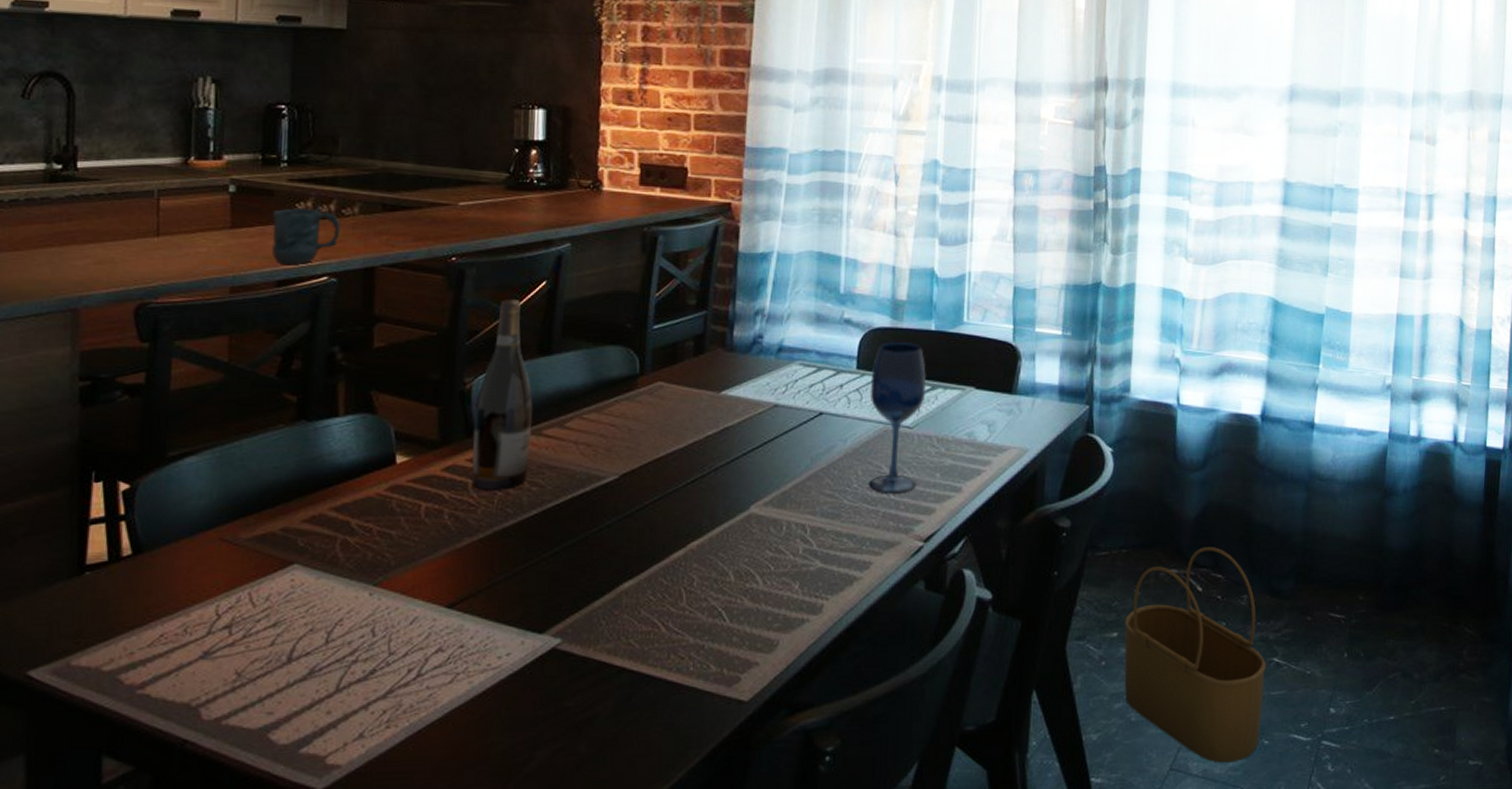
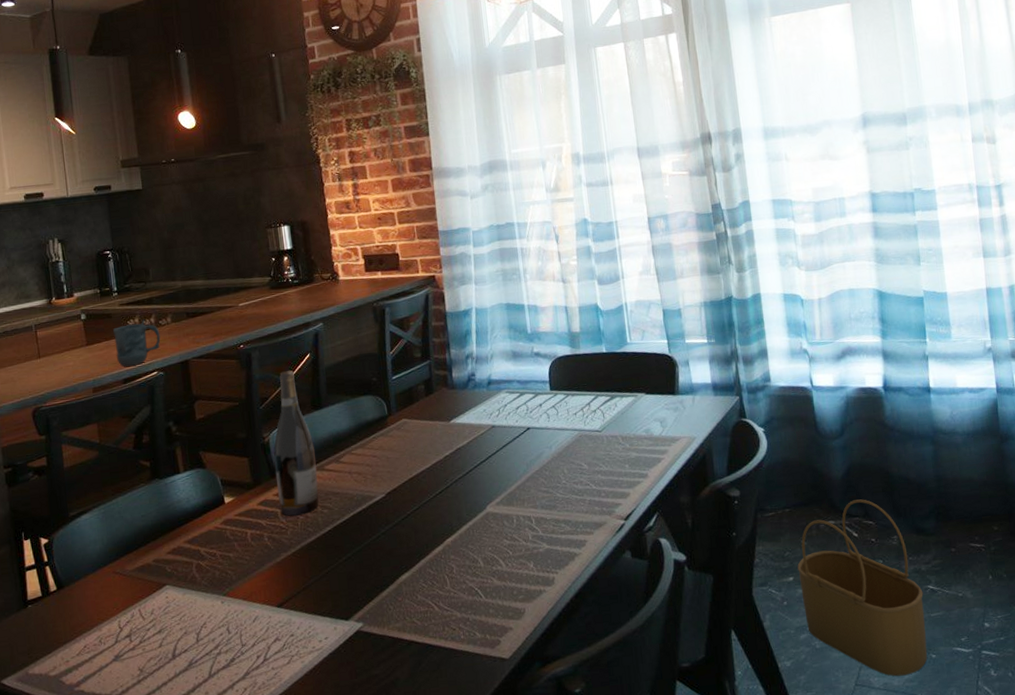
wineglass: present [869,342,927,495] -> none [562,364,612,486]

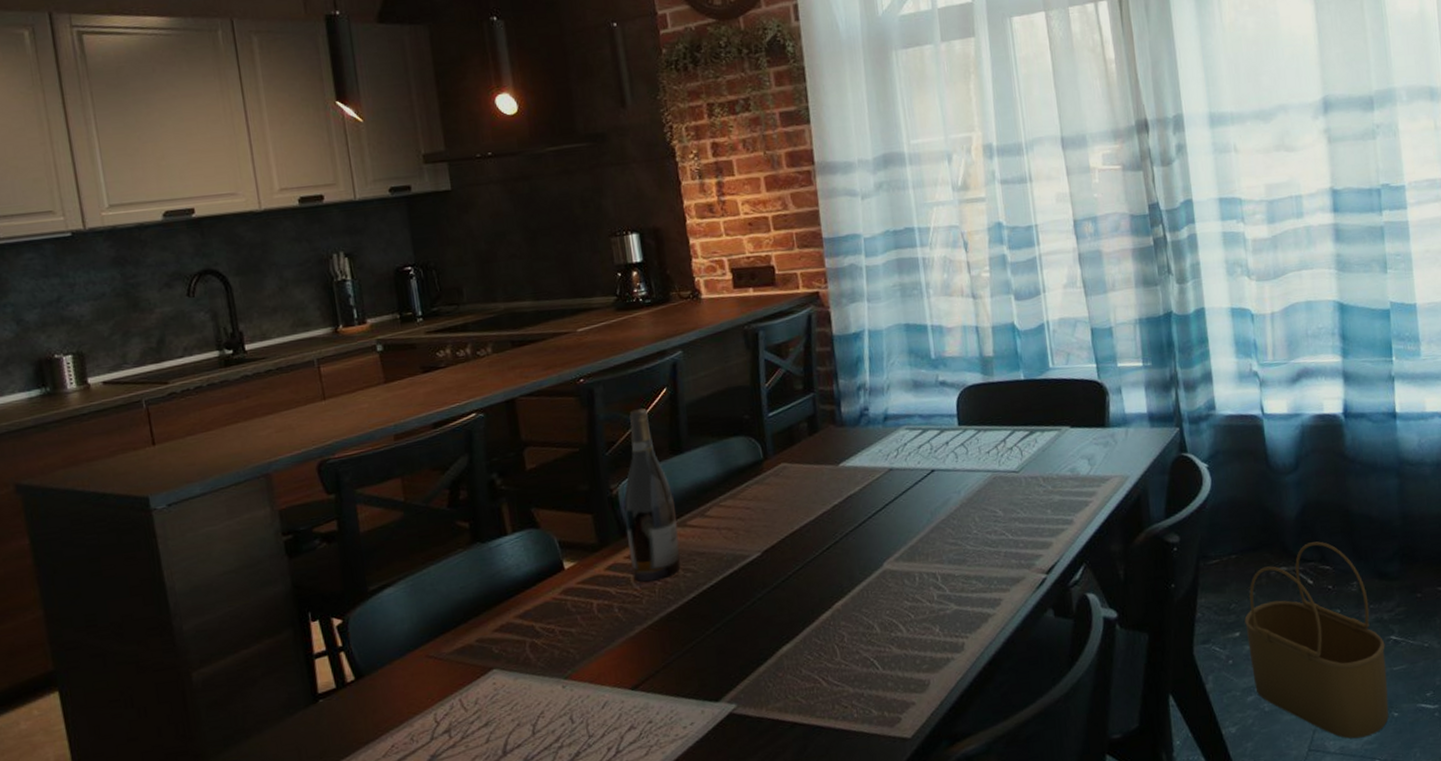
mug: present [113,319,161,367] -> none [418,350,479,409]

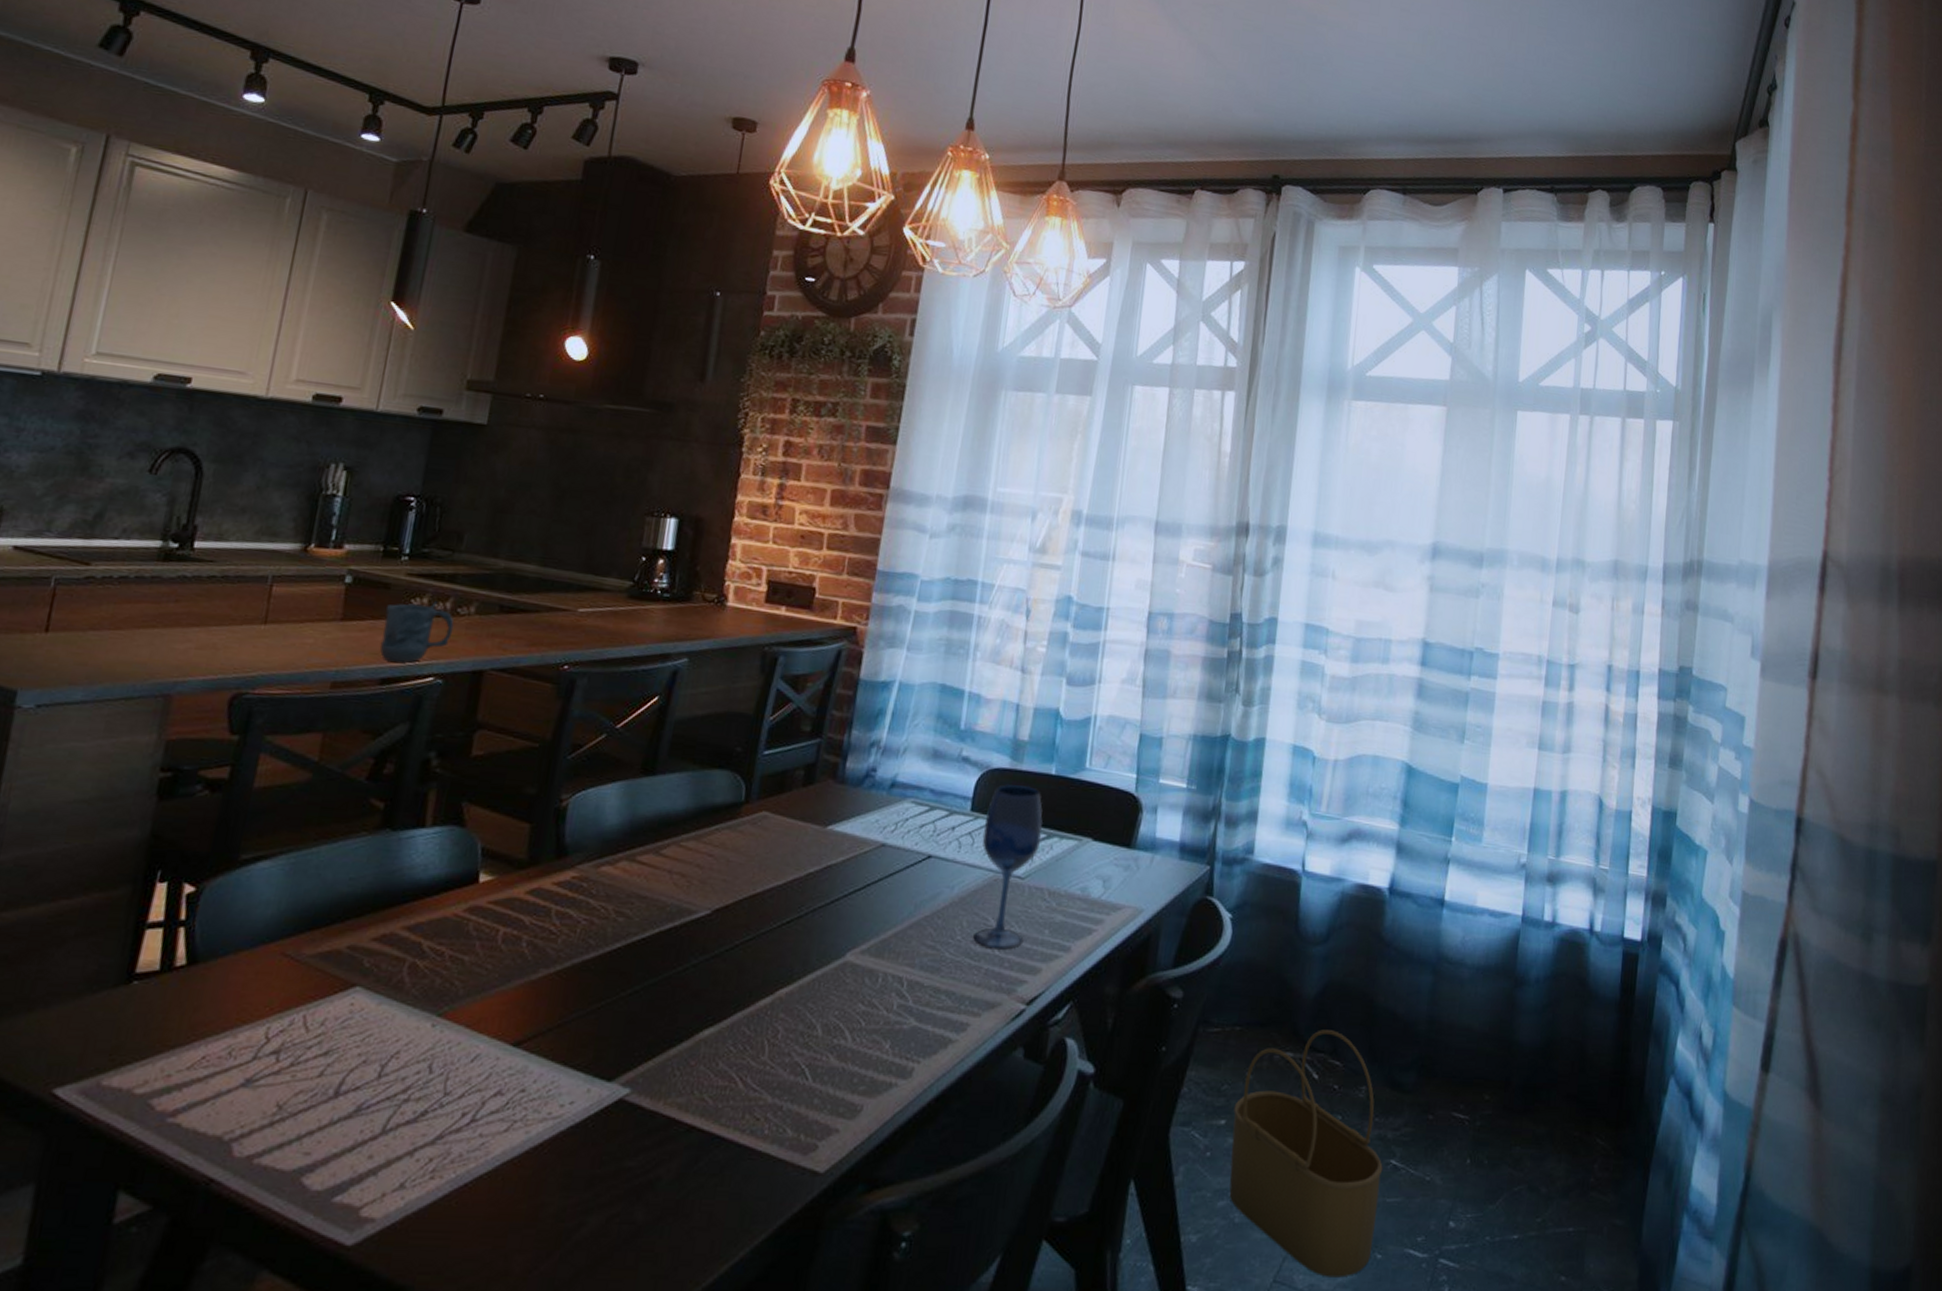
mug: none [418,350,479,409] -> present [379,601,454,663]
wine bottle: present [623,407,681,582] -> none [555,712,631,919]
wineglass: none [973,394,1031,536] -> present [973,784,1043,951]

